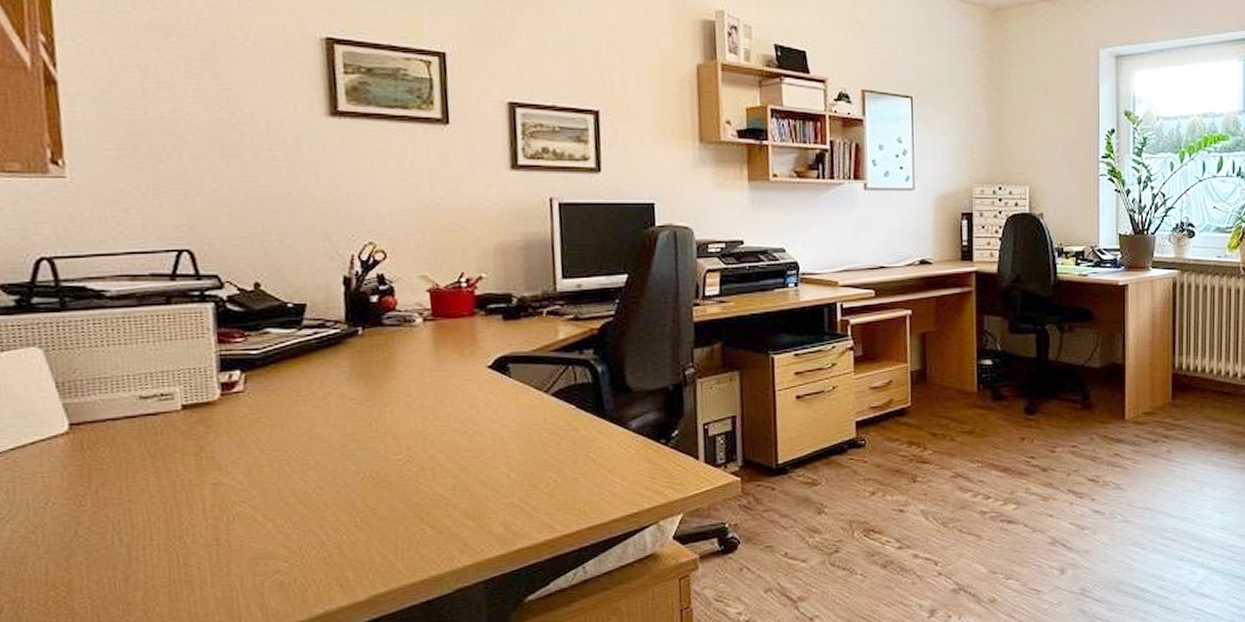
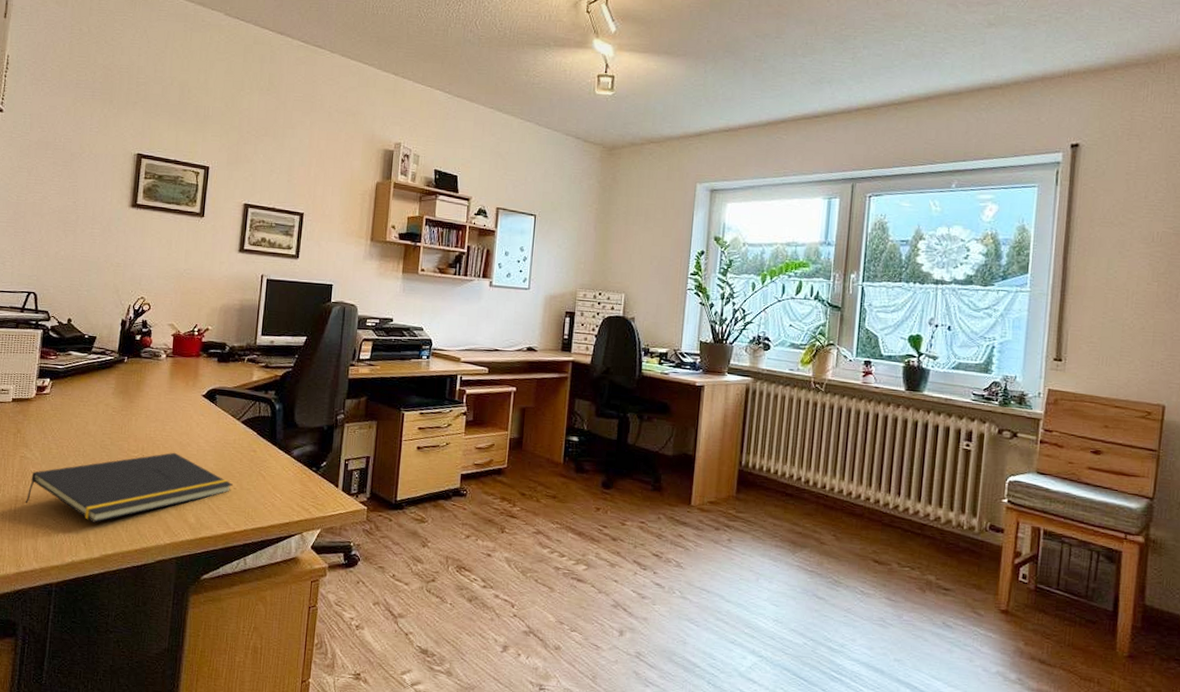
notepad: none [232,446,551,556] -> present [25,452,233,523]

